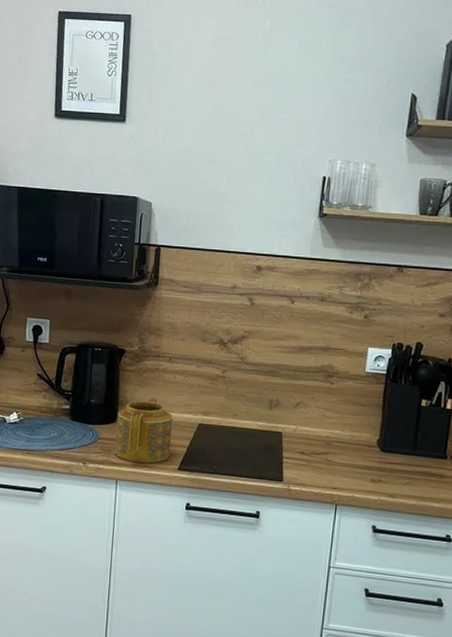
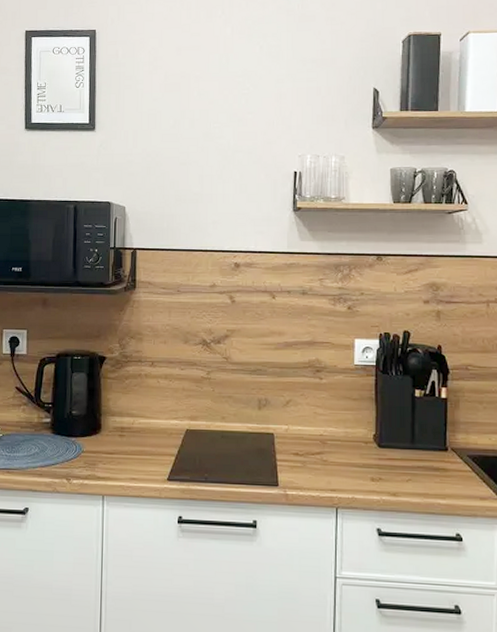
teapot: present [114,397,173,464] -> none [99,405,159,476]

